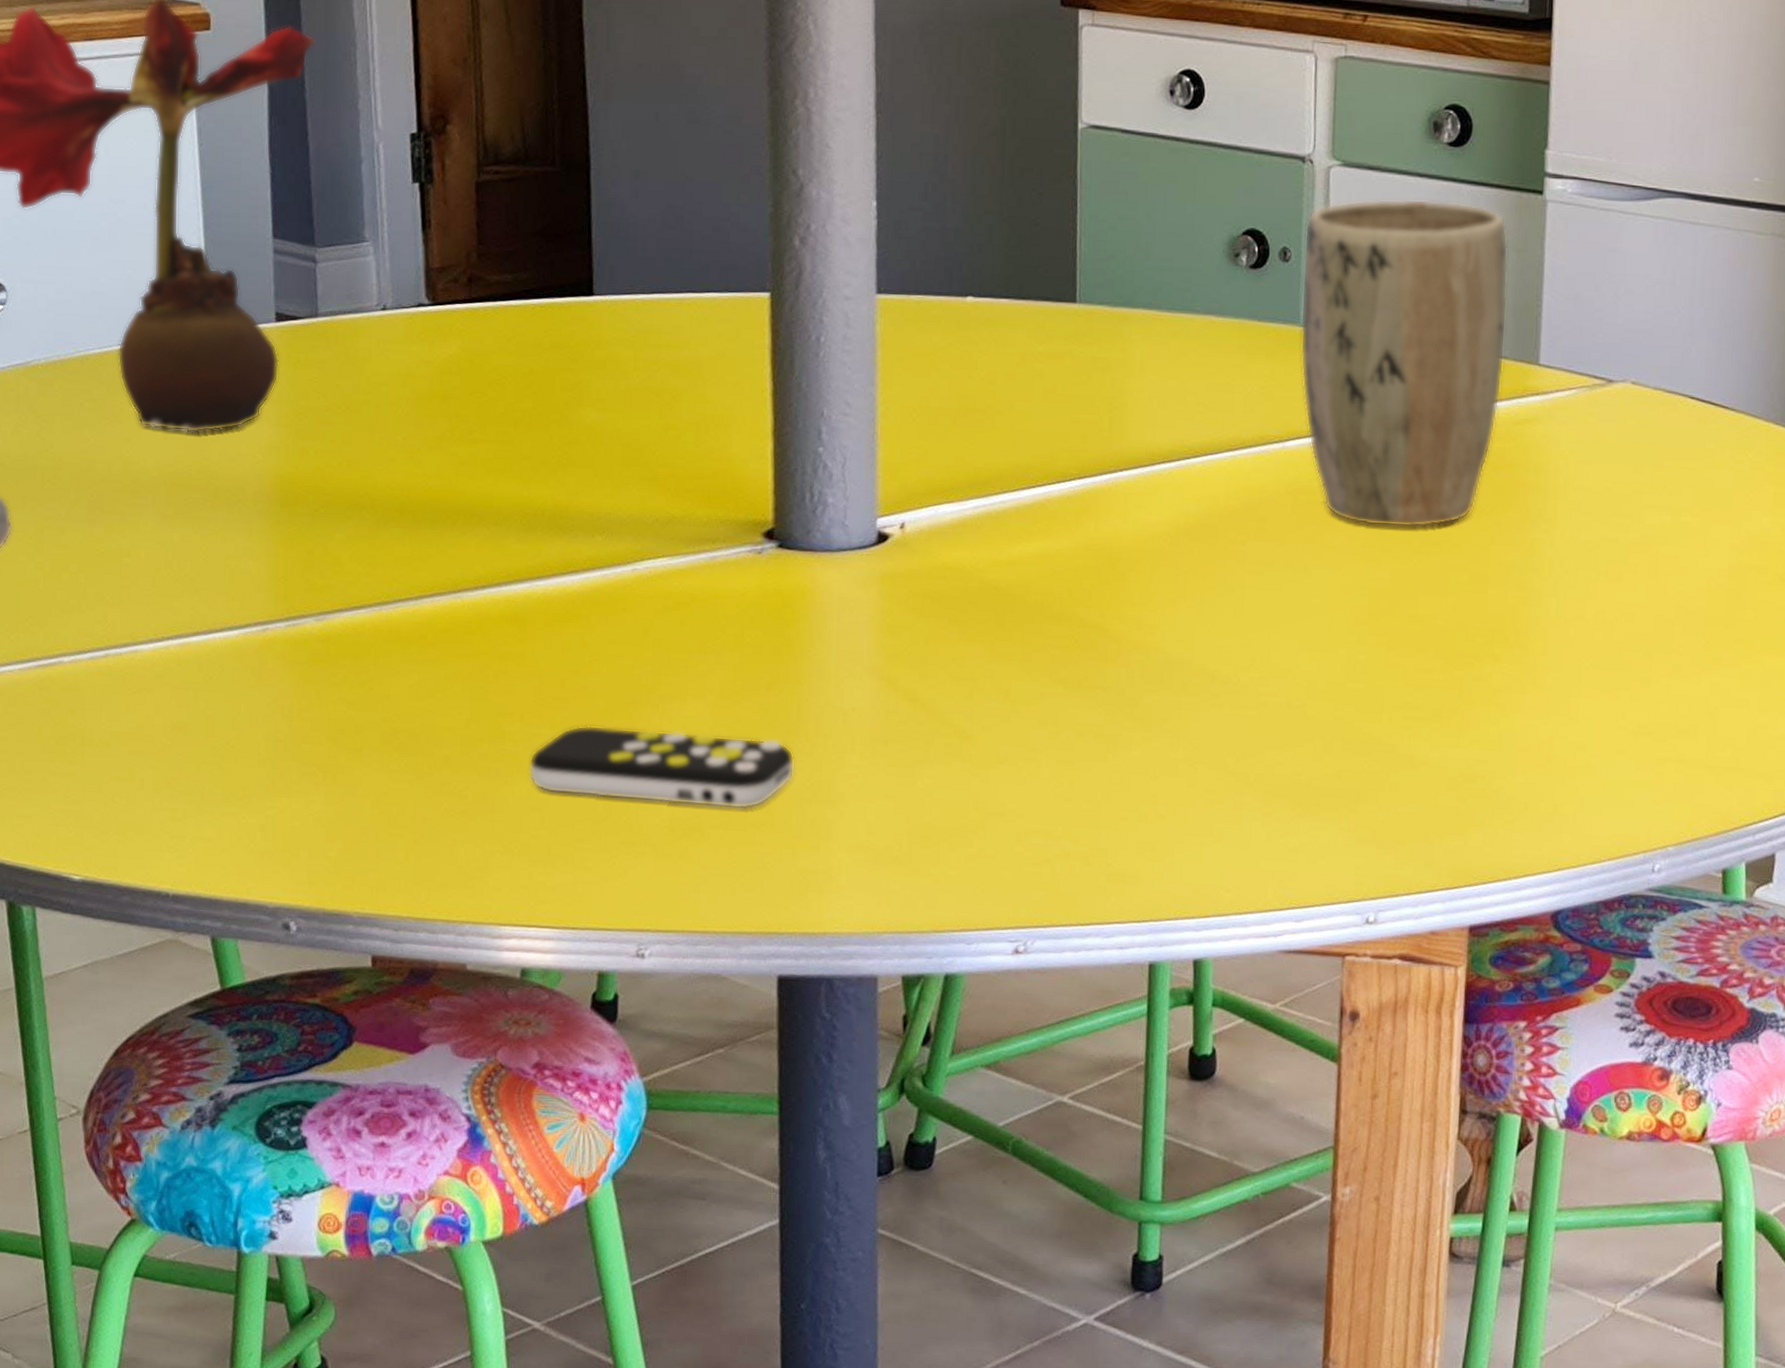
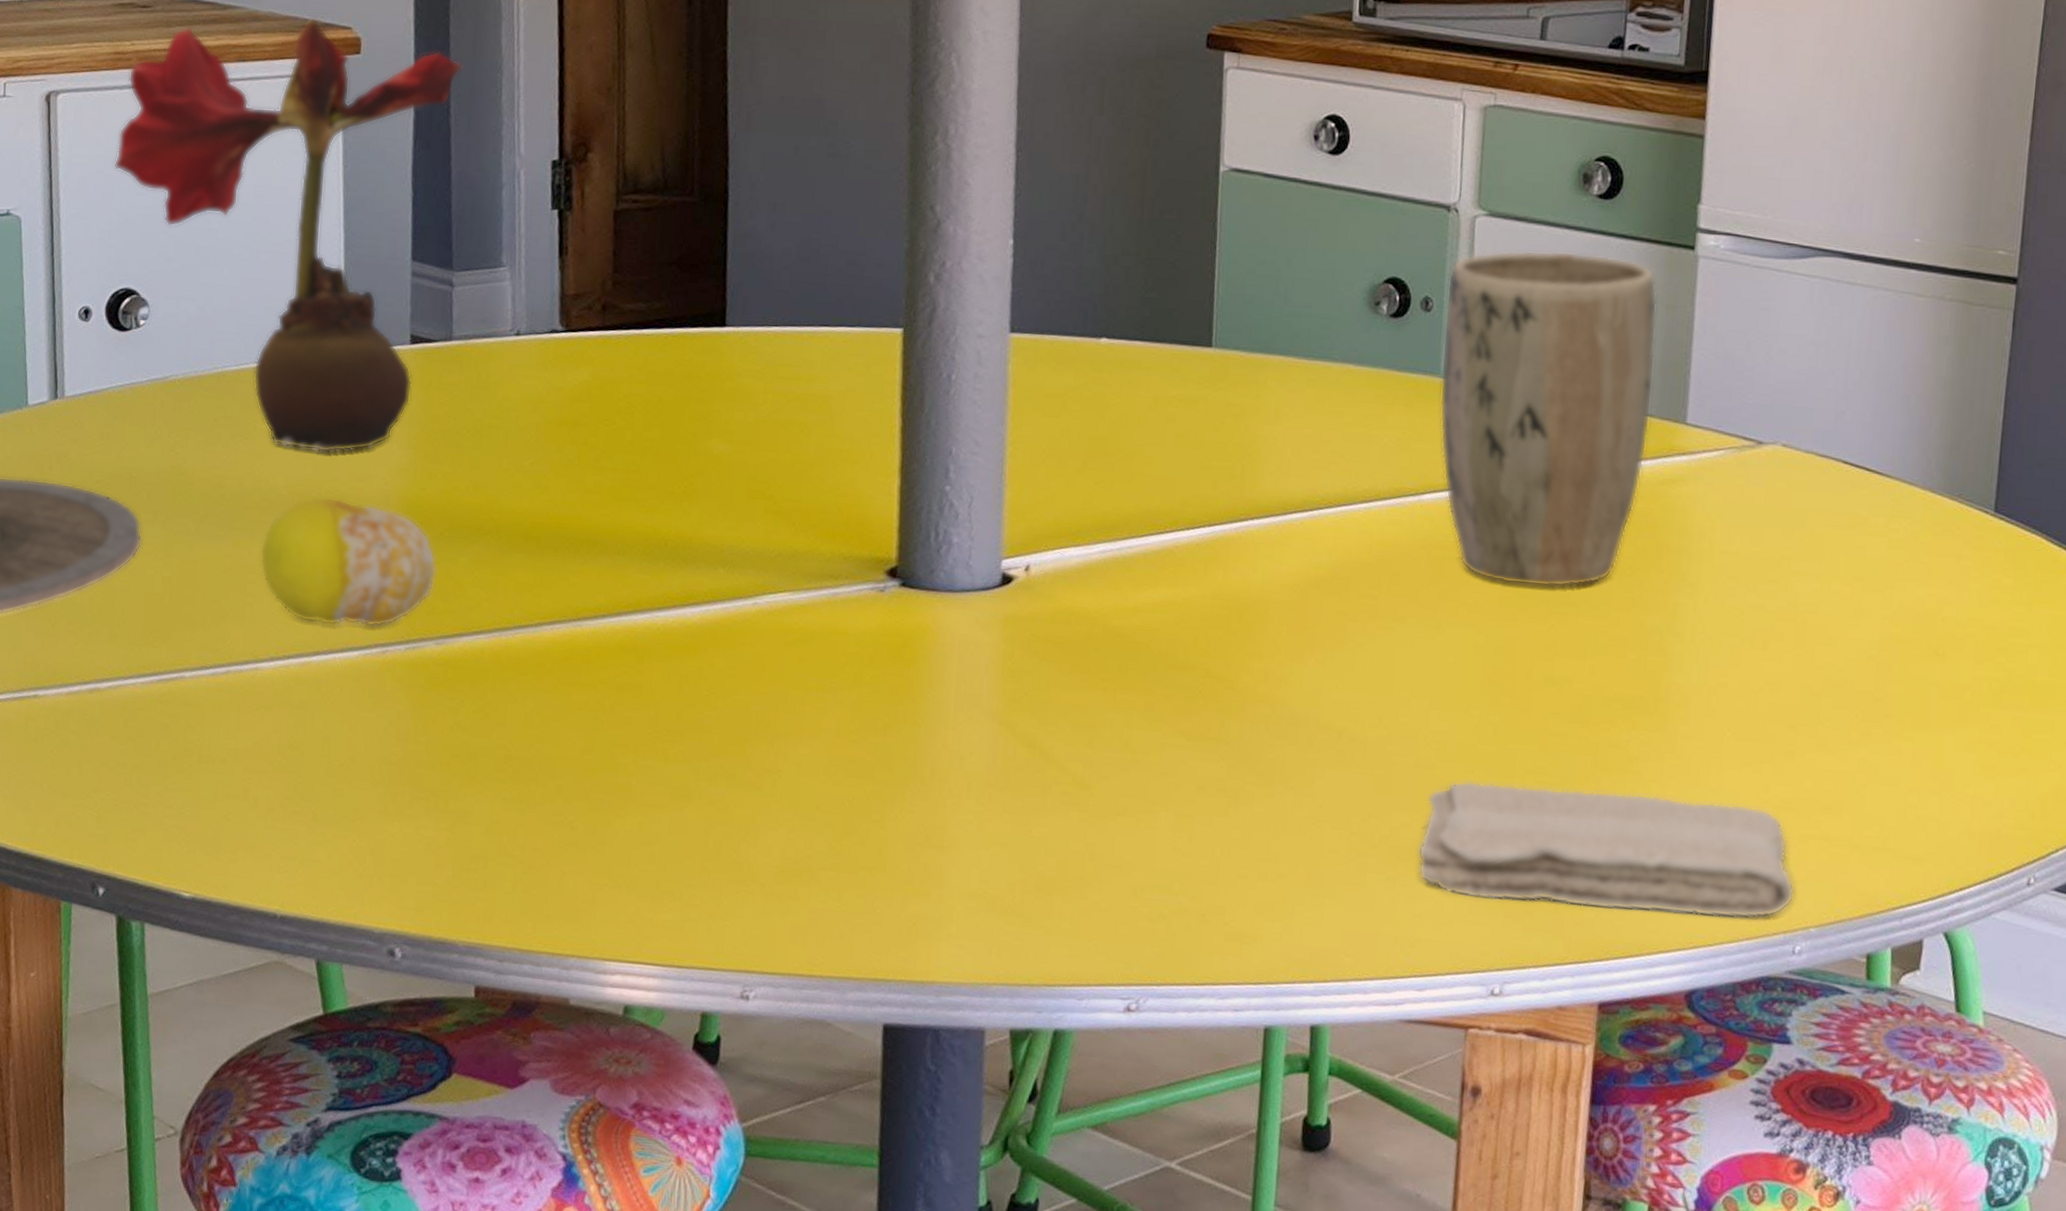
fruit: none [133,477,313,606] -> present [260,496,437,627]
remote control: present [529,725,795,809] -> none [641,759,910,852]
washcloth: none [1292,717,1654,841] -> present [1418,780,1796,919]

